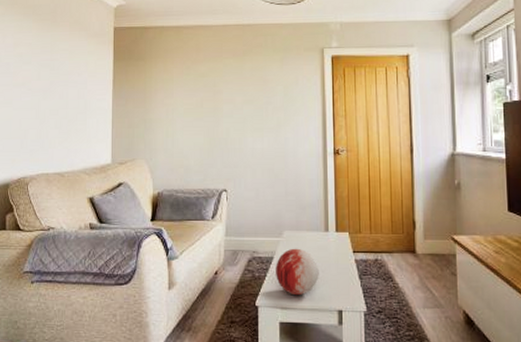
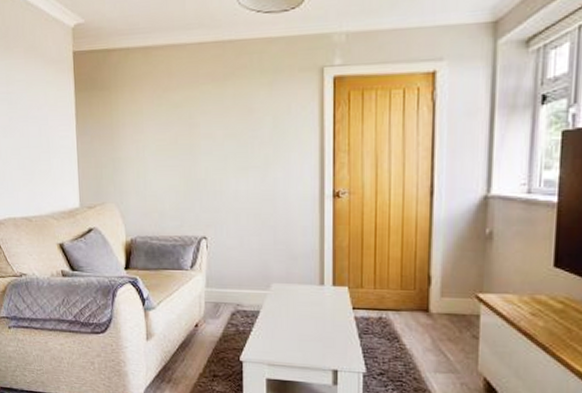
decorative orb: present [276,248,319,296] -> none [262,302,312,353]

